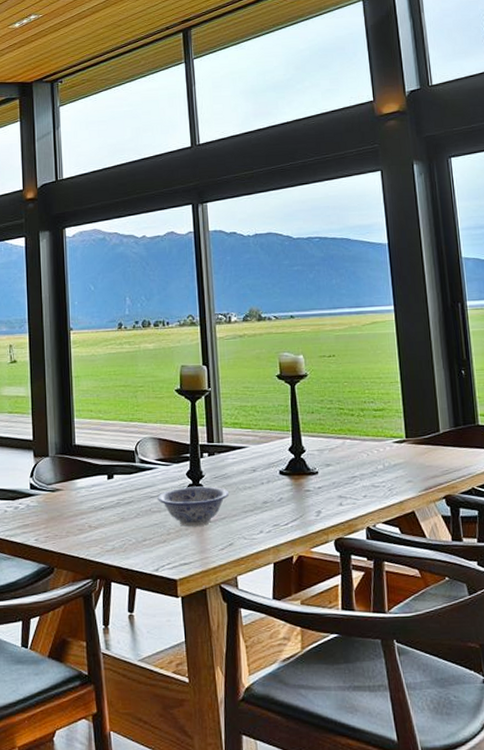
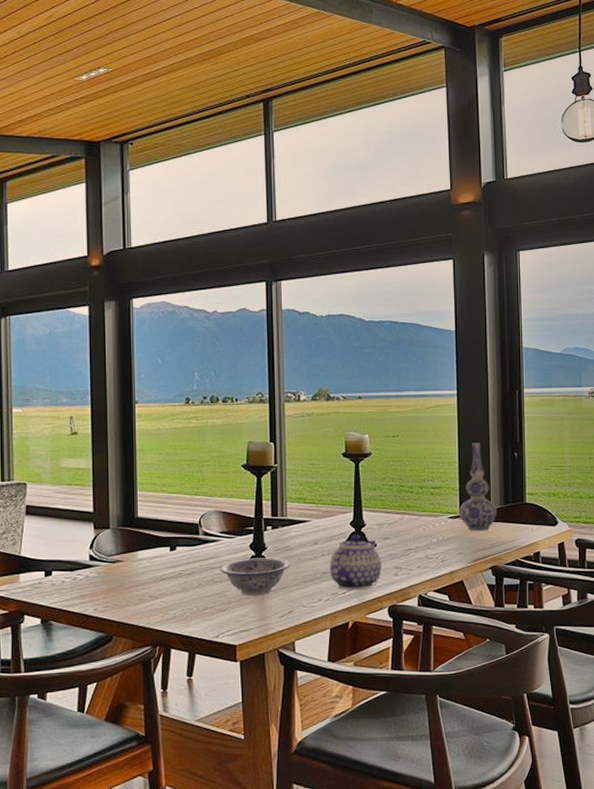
teapot: none [269,461,325,522] -> present [329,535,381,591]
vase: none [405,360,447,456] -> present [459,442,497,531]

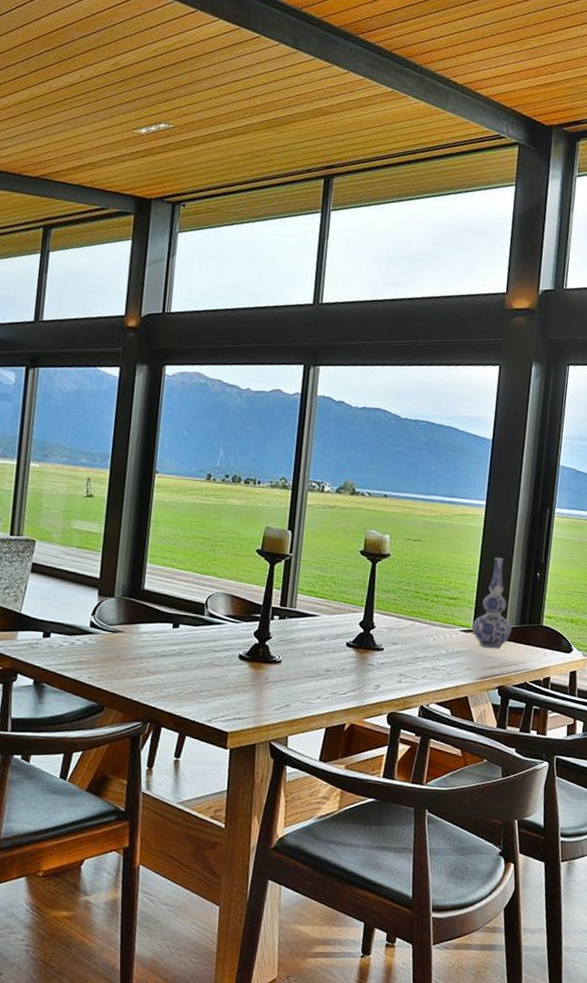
bowl: present [220,557,290,596] -> none [221,645,293,686]
teapot: present [329,535,381,591] -> none [332,636,387,693]

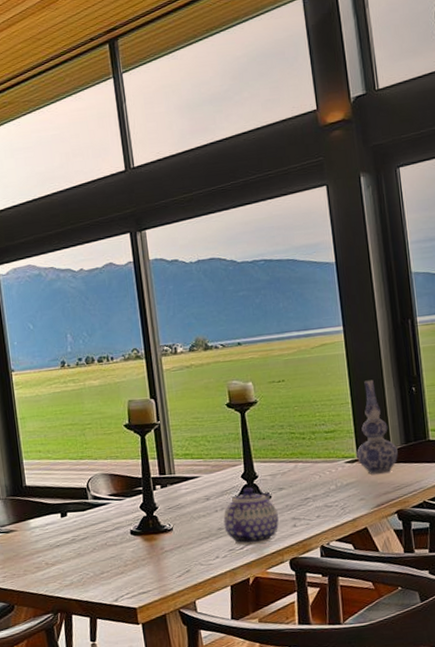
teapot: none [332,636,387,693] -> present [223,487,279,545]

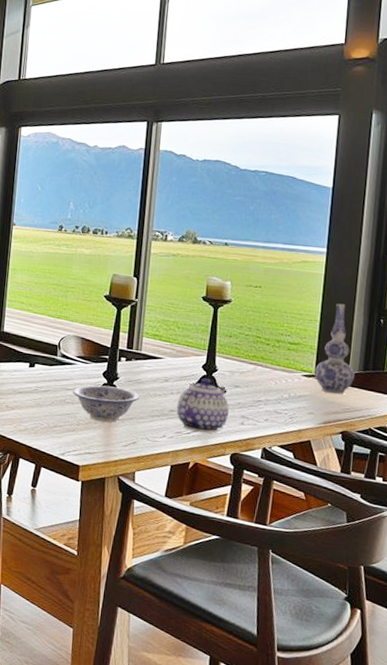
bowl: none [112,517,183,558] -> present [73,385,139,423]

